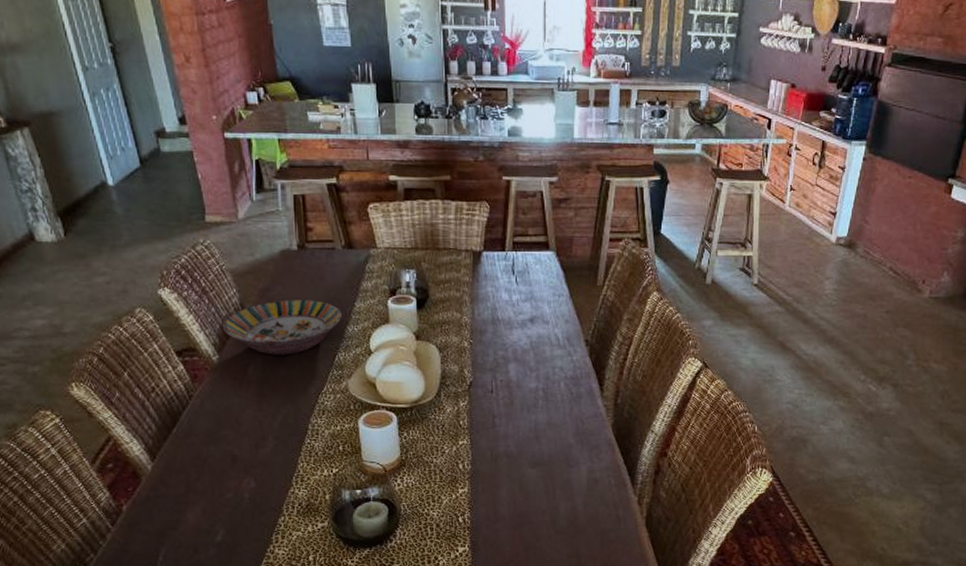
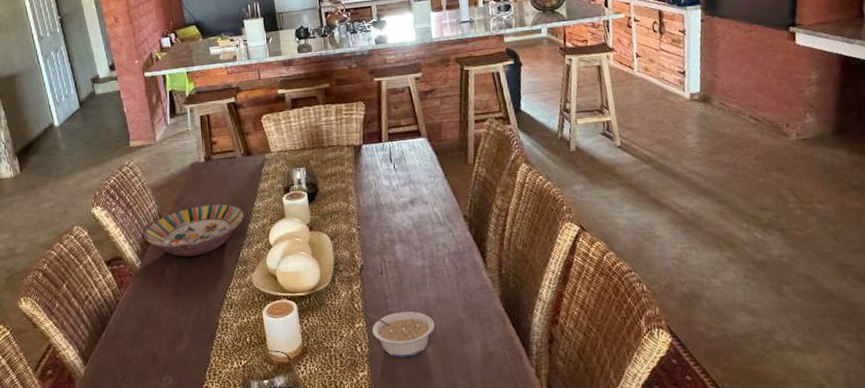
legume: none [472,430,543,477] -> present [367,311,435,358]

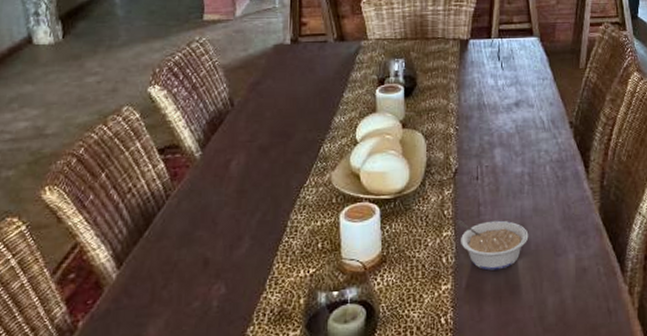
serving bowl: present [143,204,244,257] -> none [208,92,330,149]

